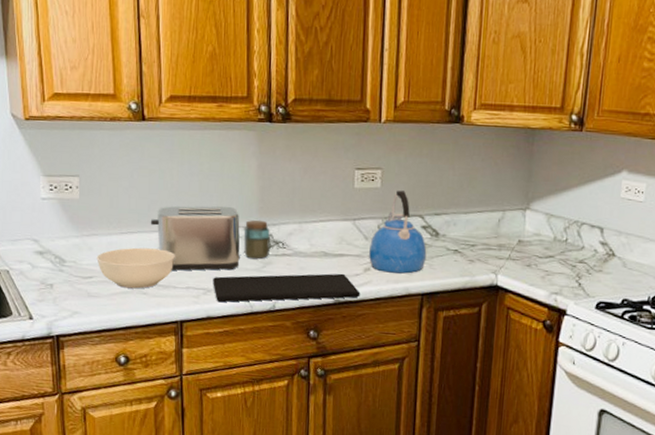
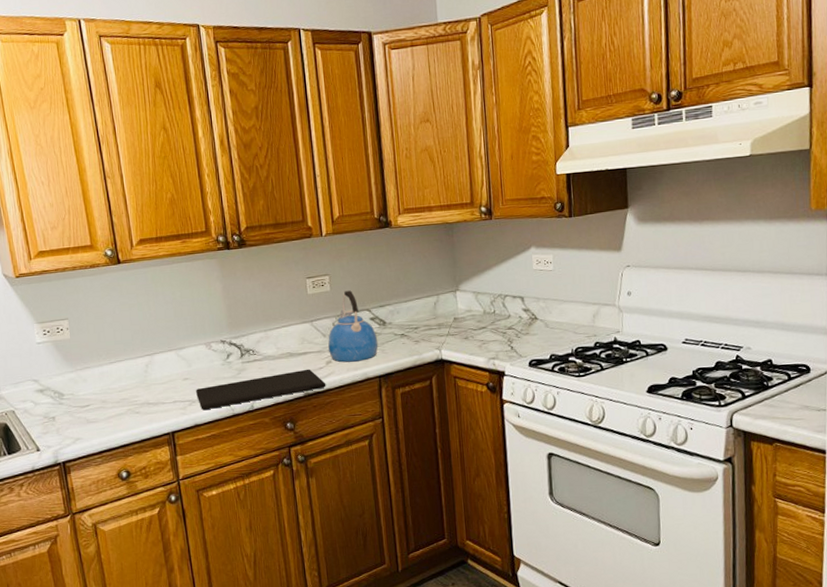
bowl: present [96,247,175,289] -> none [91,371,161,411]
toaster: present [150,206,240,271] -> none [135,326,217,388]
peanut butter: present [243,220,270,259] -> none [217,334,242,368]

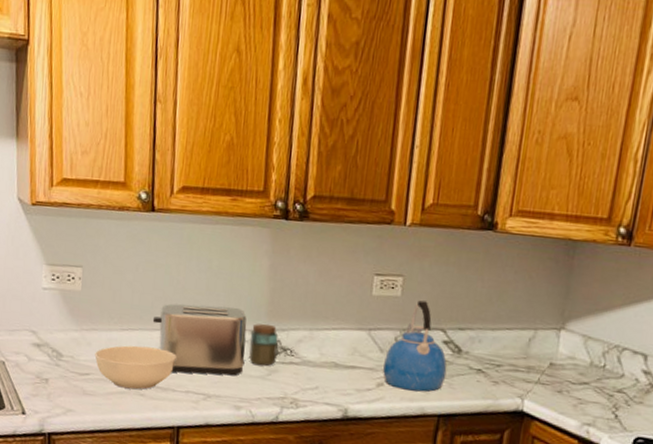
bowl: none [91,371,161,411] -> present [95,345,176,390]
toaster: none [135,326,217,388] -> present [152,304,247,376]
cutting board: present [196,369,326,411] -> none [214,382,371,415]
peanut butter: none [217,334,242,368] -> present [248,324,278,366]

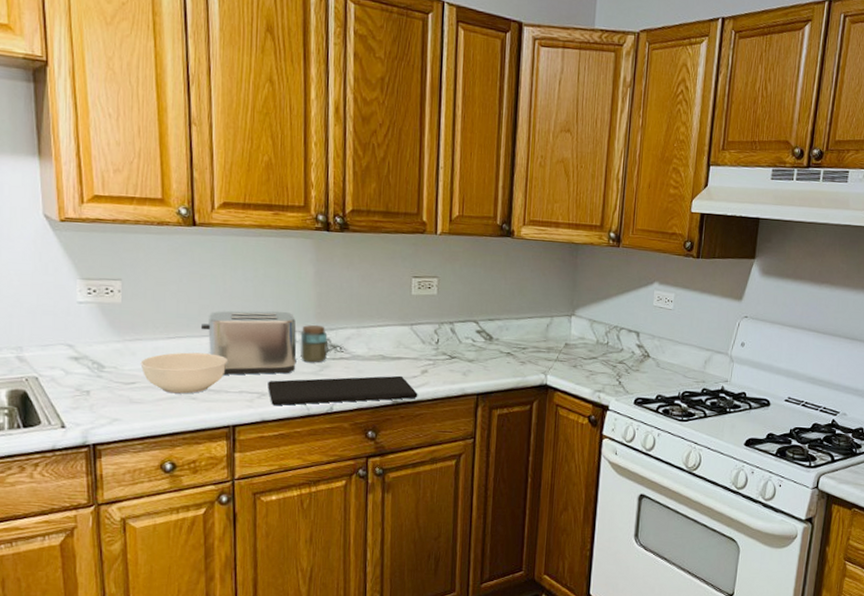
cutting board: none [214,382,371,415] -> present [268,375,418,406]
kettle: present [383,300,447,392] -> none [426,297,482,375]

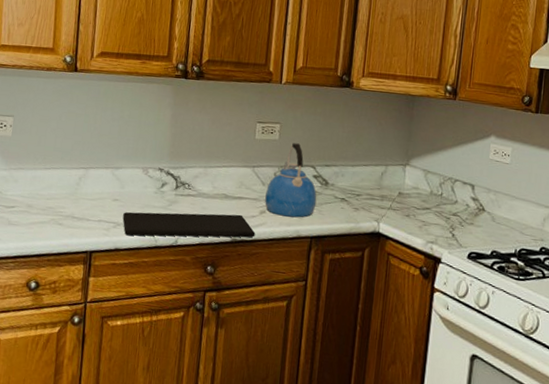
bowl: present [140,352,227,394] -> none [20,182,91,220]
toaster: present [200,311,297,375] -> none [72,146,152,207]
peanut butter: present [300,325,328,362] -> none [153,163,178,198]
kettle: none [426,297,482,375] -> present [265,143,317,218]

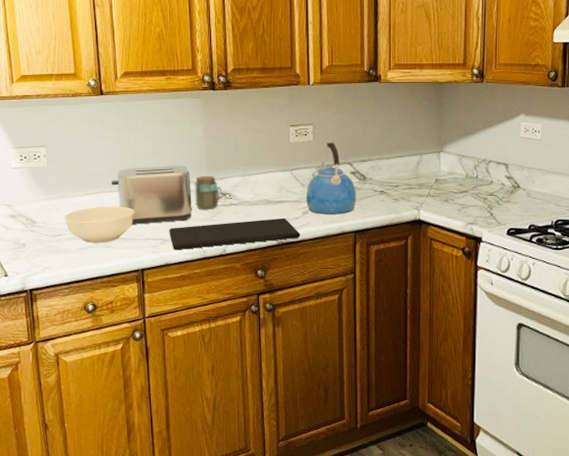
bowl: none [20,182,91,220] -> present [64,206,134,243]
toaster: none [72,146,152,207] -> present [111,166,192,224]
peanut butter: none [153,163,178,198] -> present [194,176,218,209]

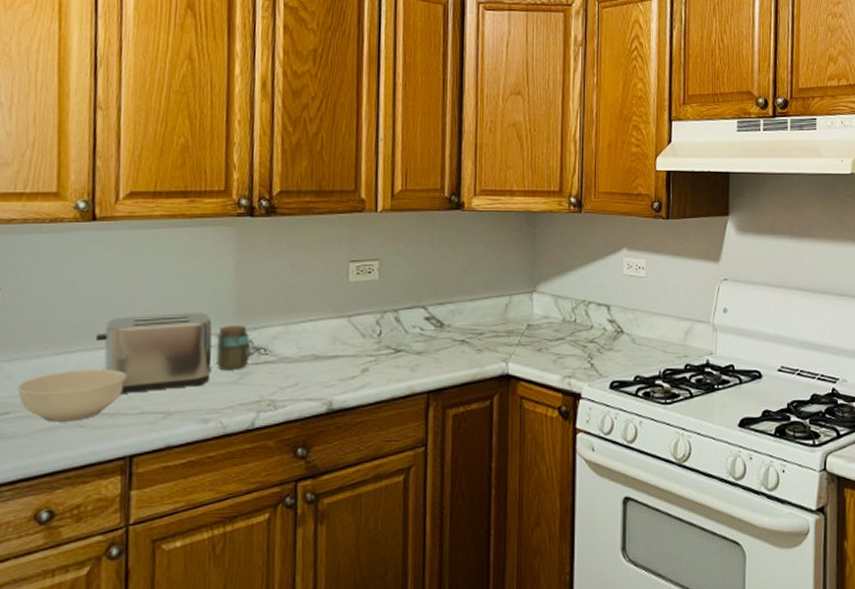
cutting board: present [169,218,301,250] -> none [175,377,358,427]
kettle: present [306,142,357,215] -> none [367,281,432,372]

